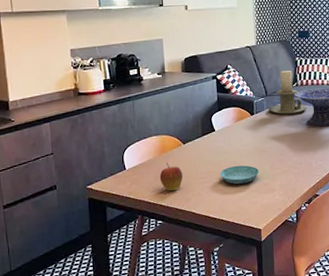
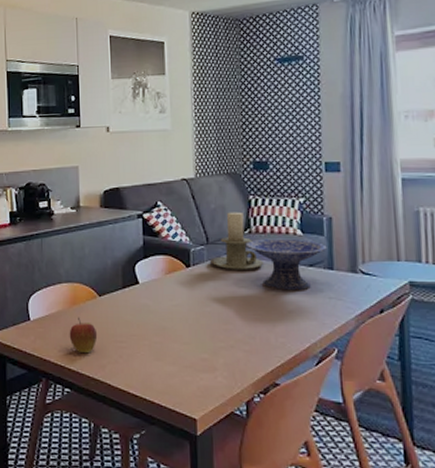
saucer: present [220,165,260,185] -> none [144,331,197,356]

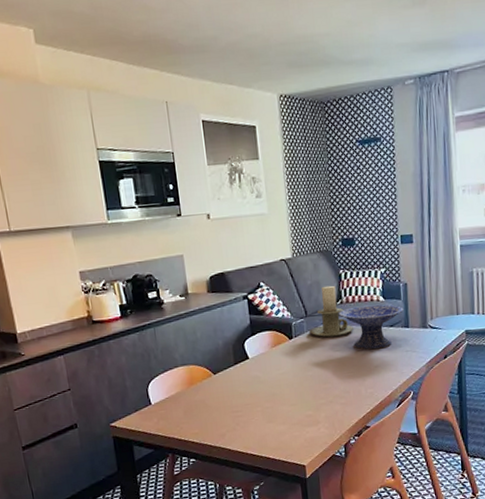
apple: present [69,317,98,354] -> none [189,395,216,426]

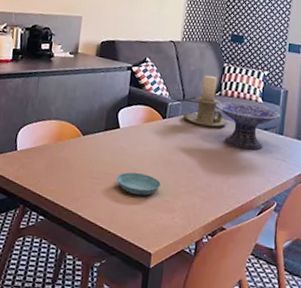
saucer: none [257,396,302,418] -> present [117,172,162,196]

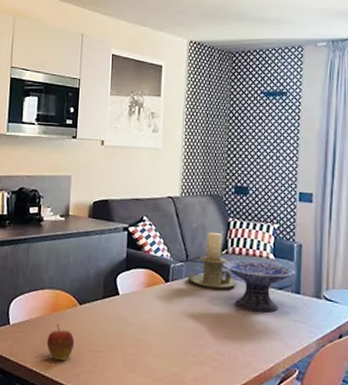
apple: none [50,152,77,186] -> present [46,324,75,361]
saucer: present [117,172,162,196] -> none [119,343,169,369]

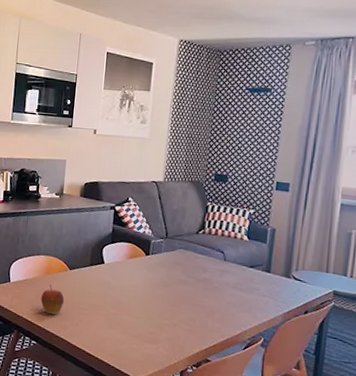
candle holder: present [188,232,238,290] -> none [167,213,212,265]
decorative bowl: present [222,259,296,312] -> none [198,239,268,287]

